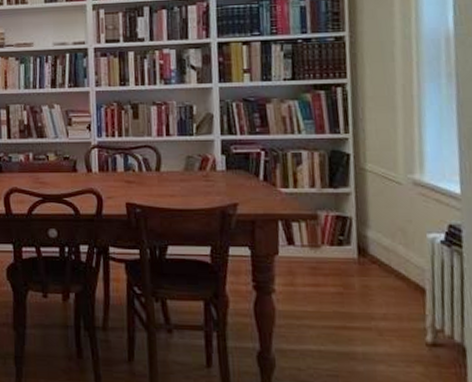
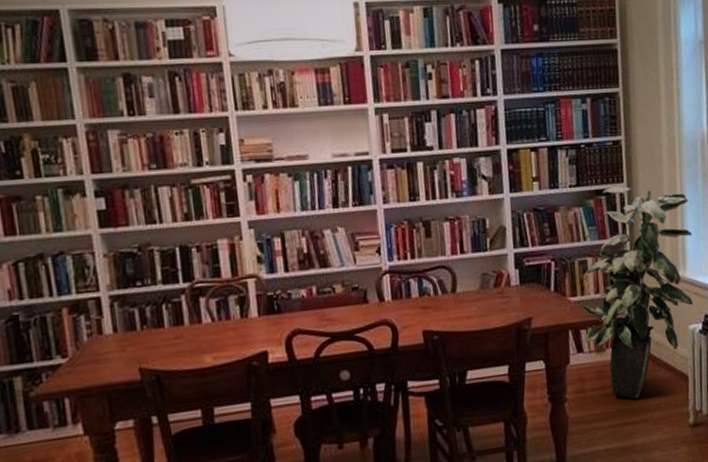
indoor plant: none [293,82,434,304] -> present [581,186,694,399]

